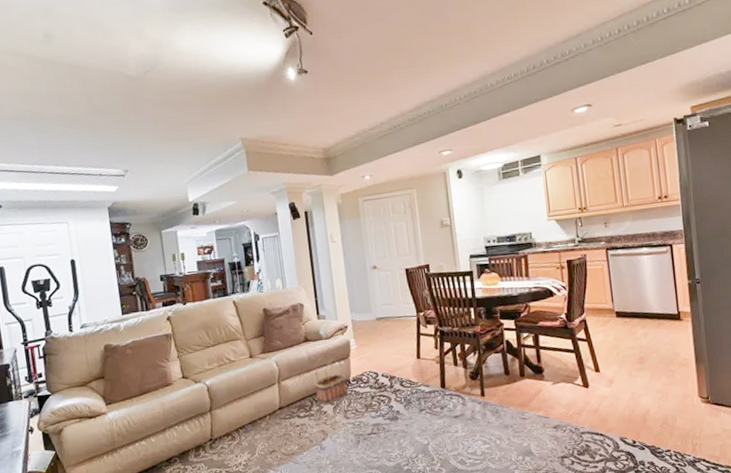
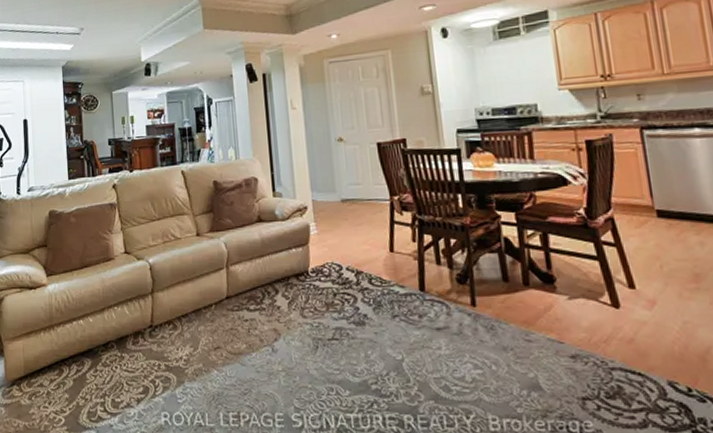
basket: present [314,355,348,405] -> none [267,240,306,299]

